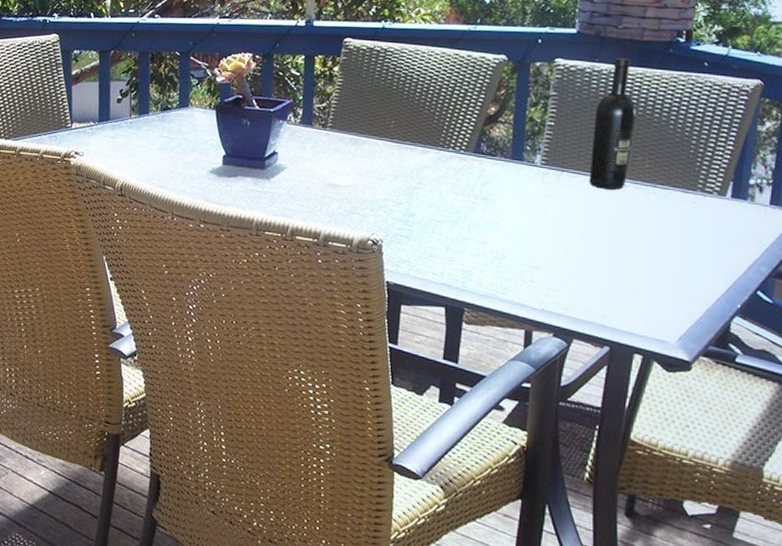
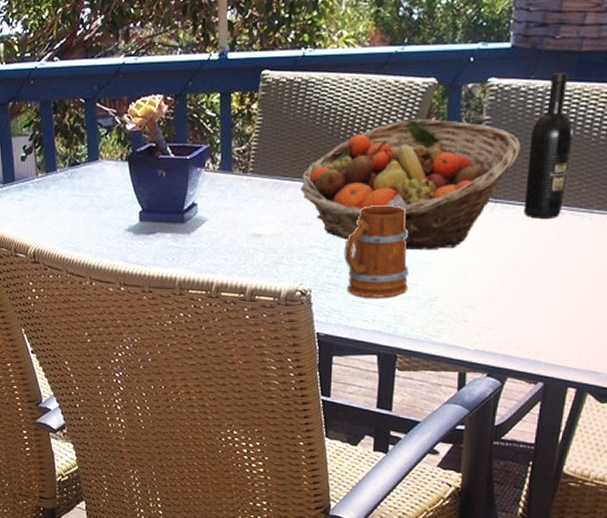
fruit basket: none [375,89,586,211] -> present [300,118,520,250]
mug: none [415,165,478,253] -> present [344,204,409,298]

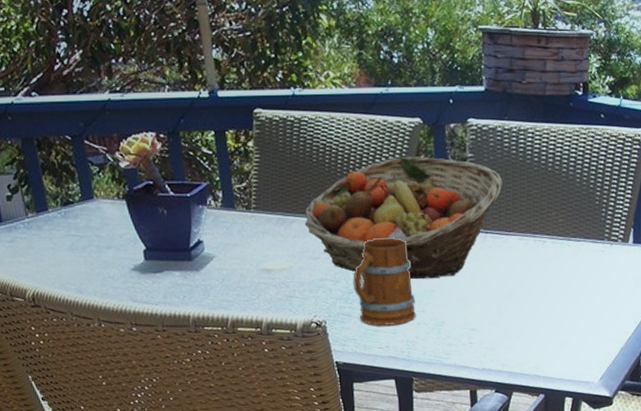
wine bottle: present [523,71,574,219] -> none [510,113,547,247]

